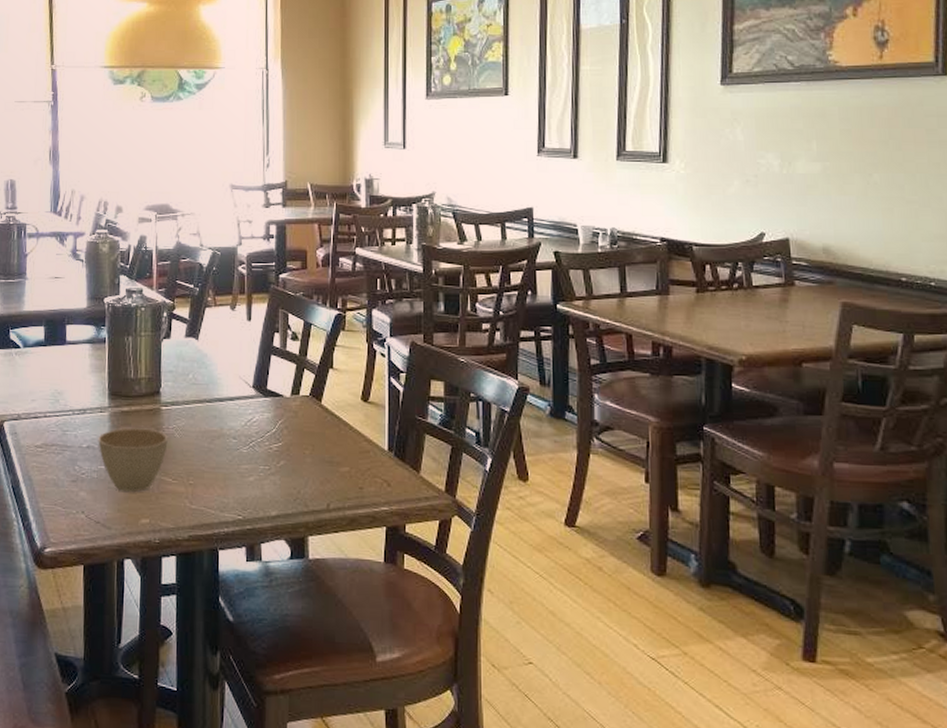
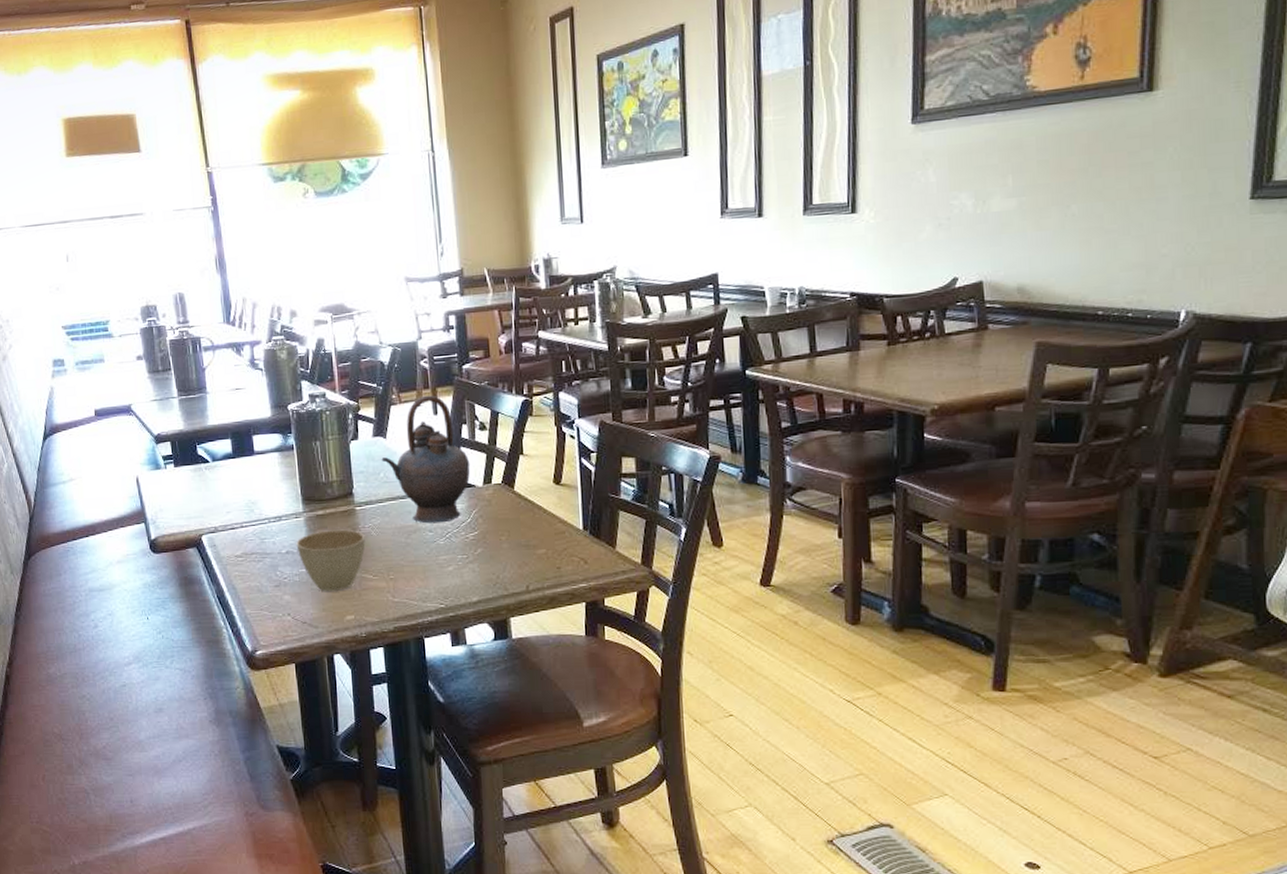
teapot: none [191,300,280,431] -> present [381,395,470,524]

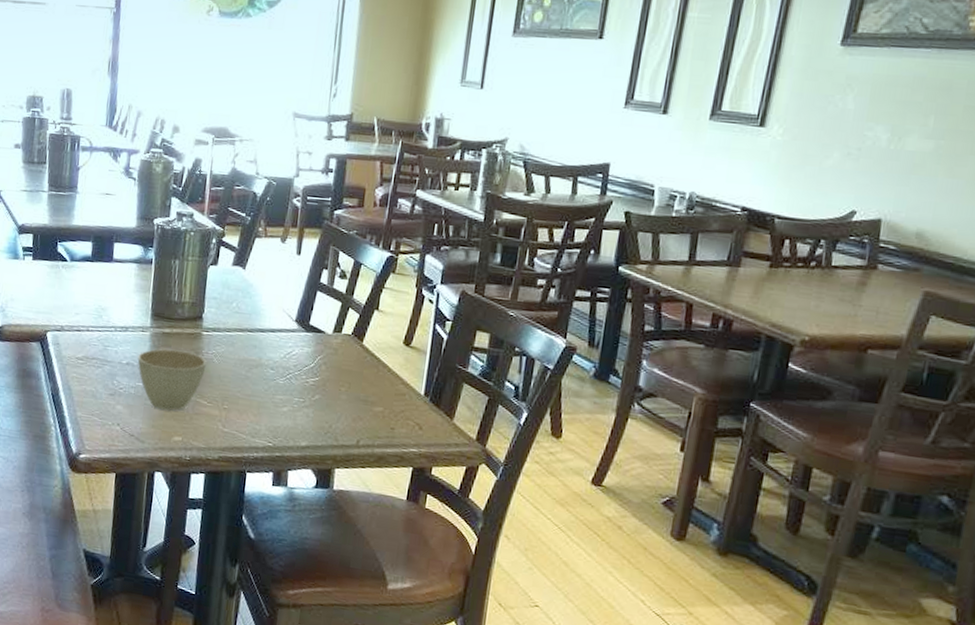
teapot: present [381,395,470,524] -> none [236,233,324,363]

